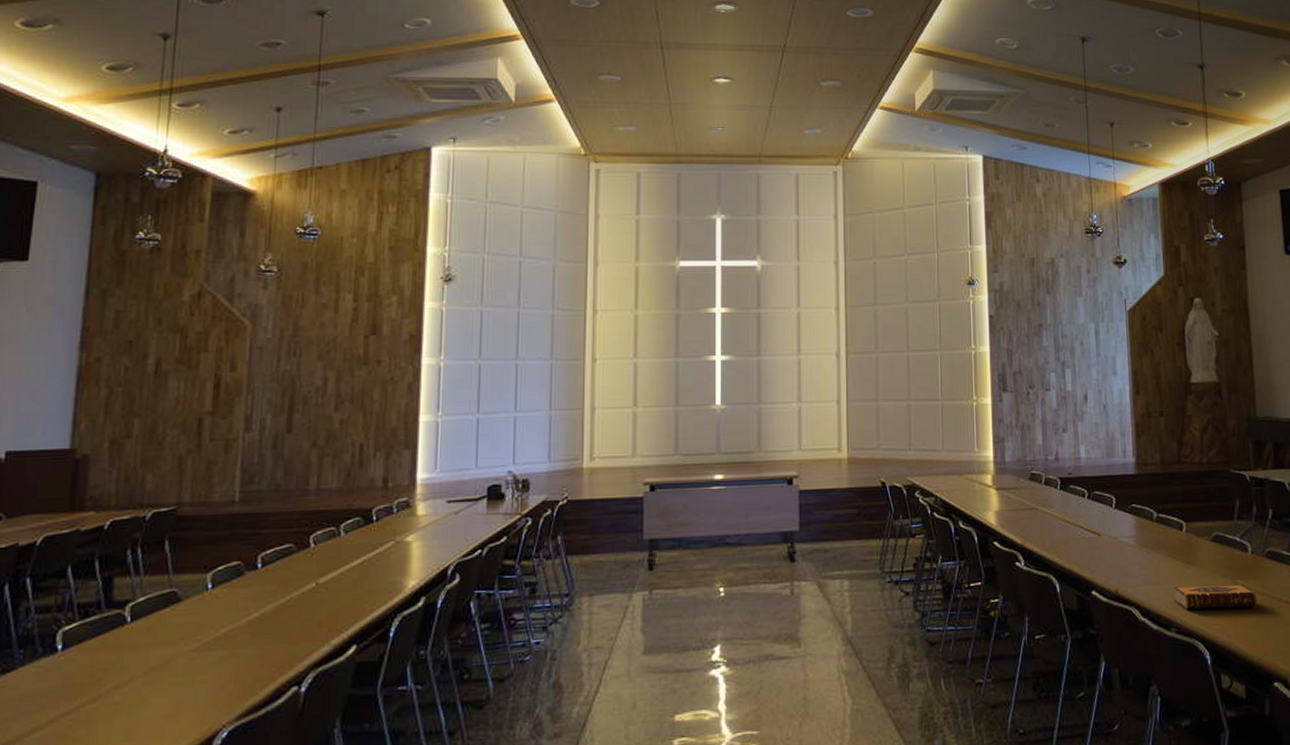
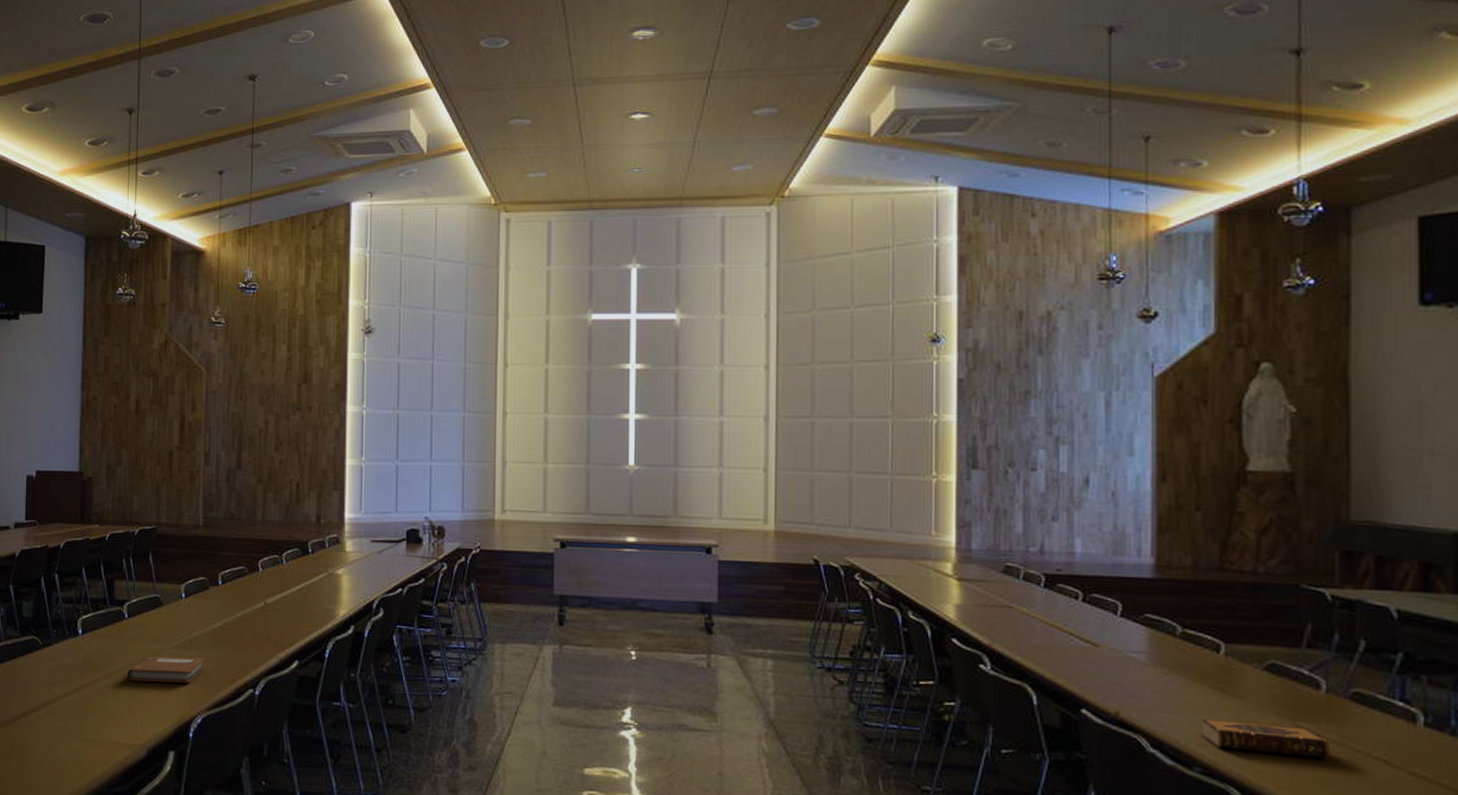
notebook: none [125,658,235,700] -> present [126,655,205,684]

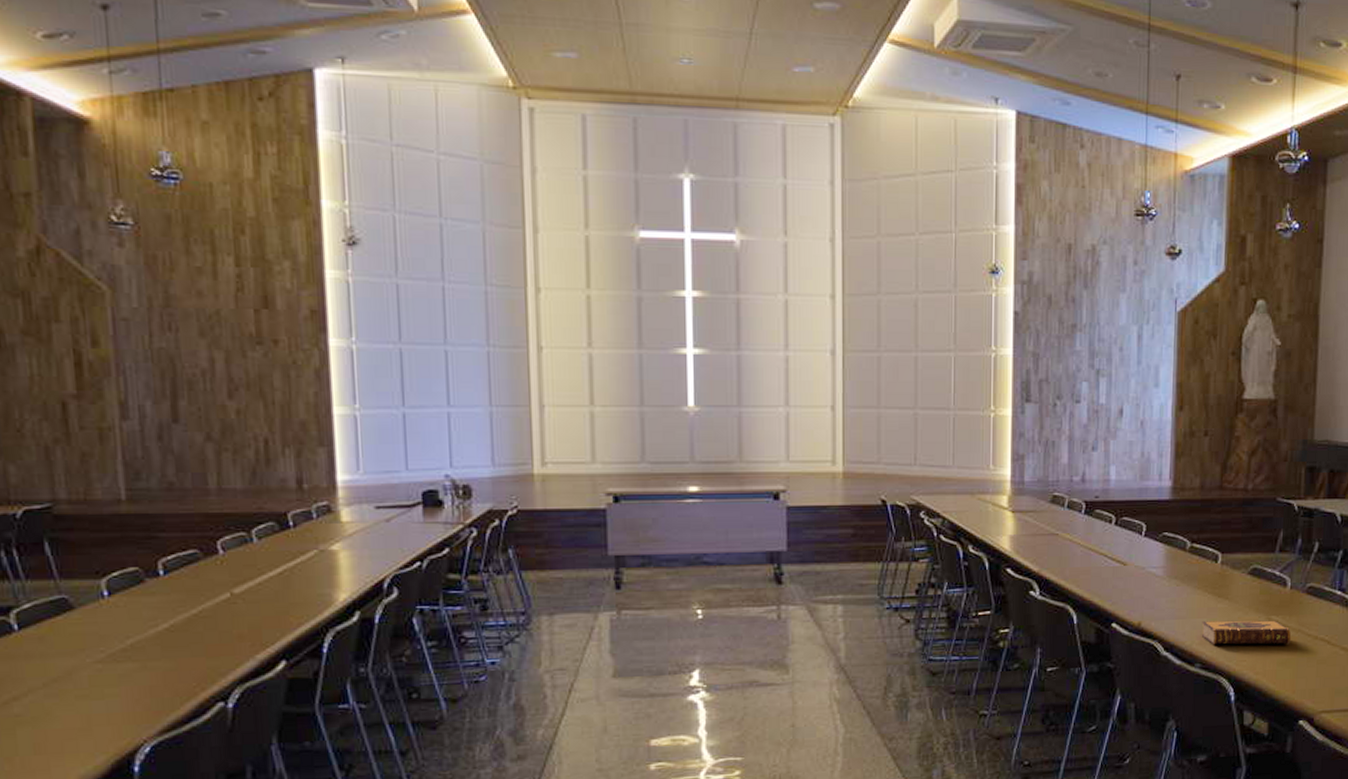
notebook: present [126,655,205,684] -> none [25,671,149,712]

